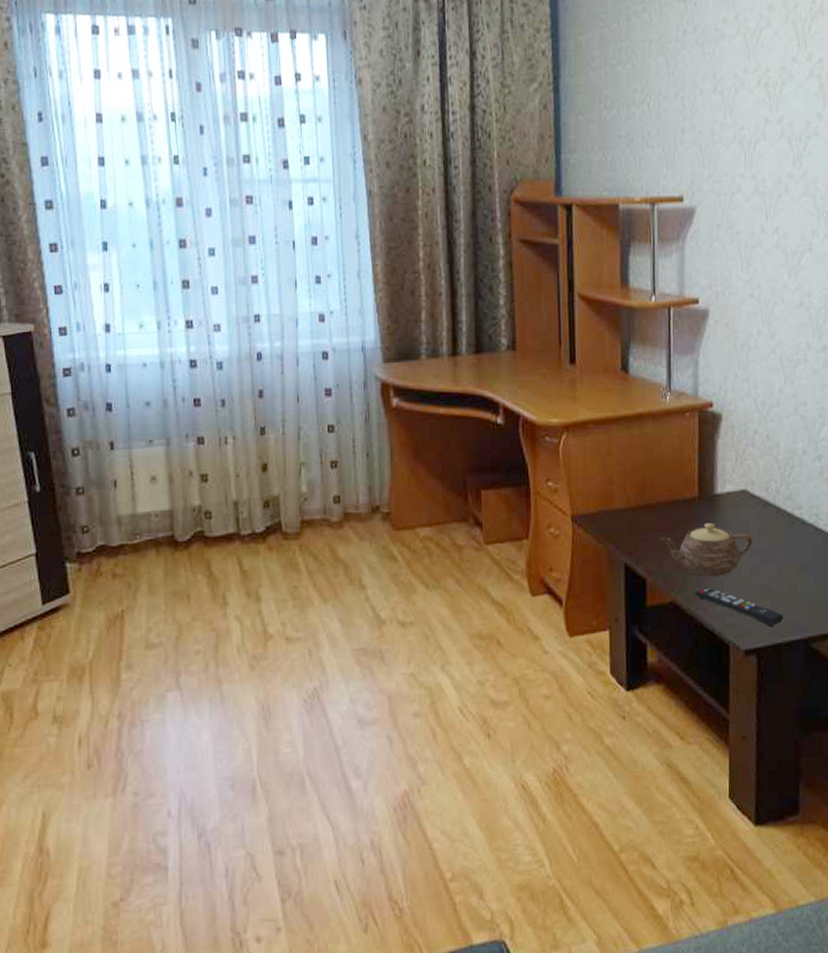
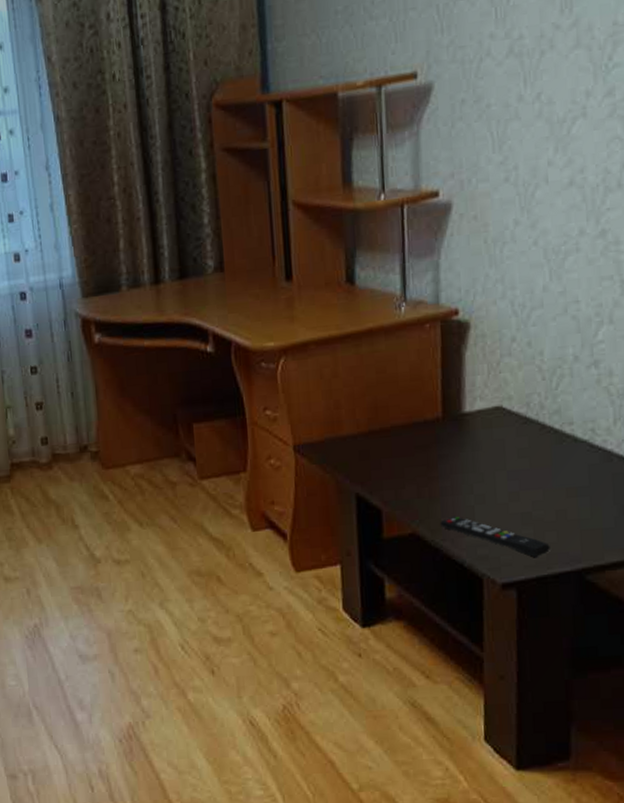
teapot: present [660,522,753,577] -> none [397,445,511,505]

